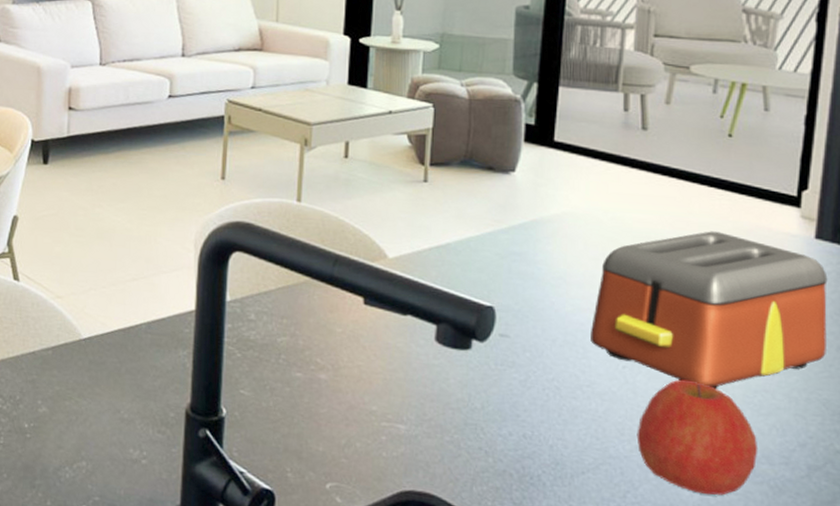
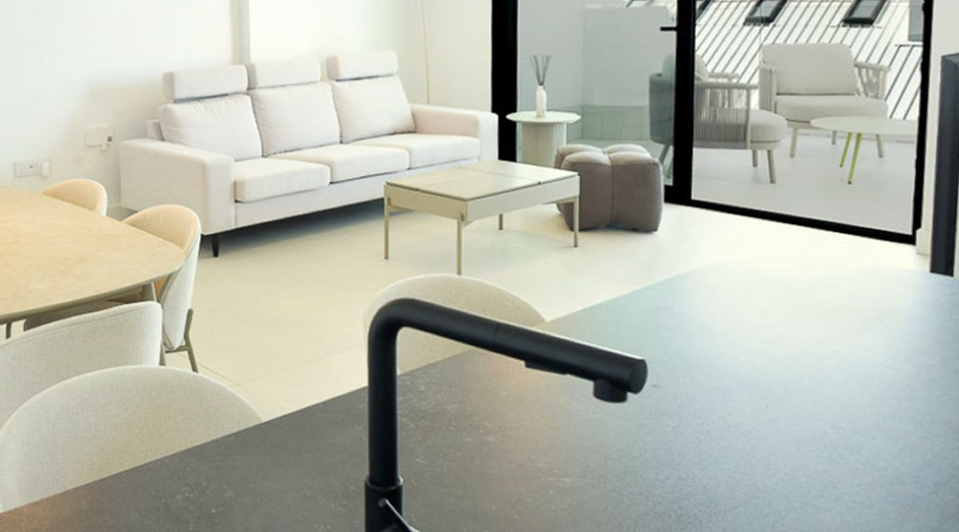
toaster: present [591,231,828,389] -> none [735,273,945,419]
apple: present [636,379,758,495] -> none [781,413,890,518]

